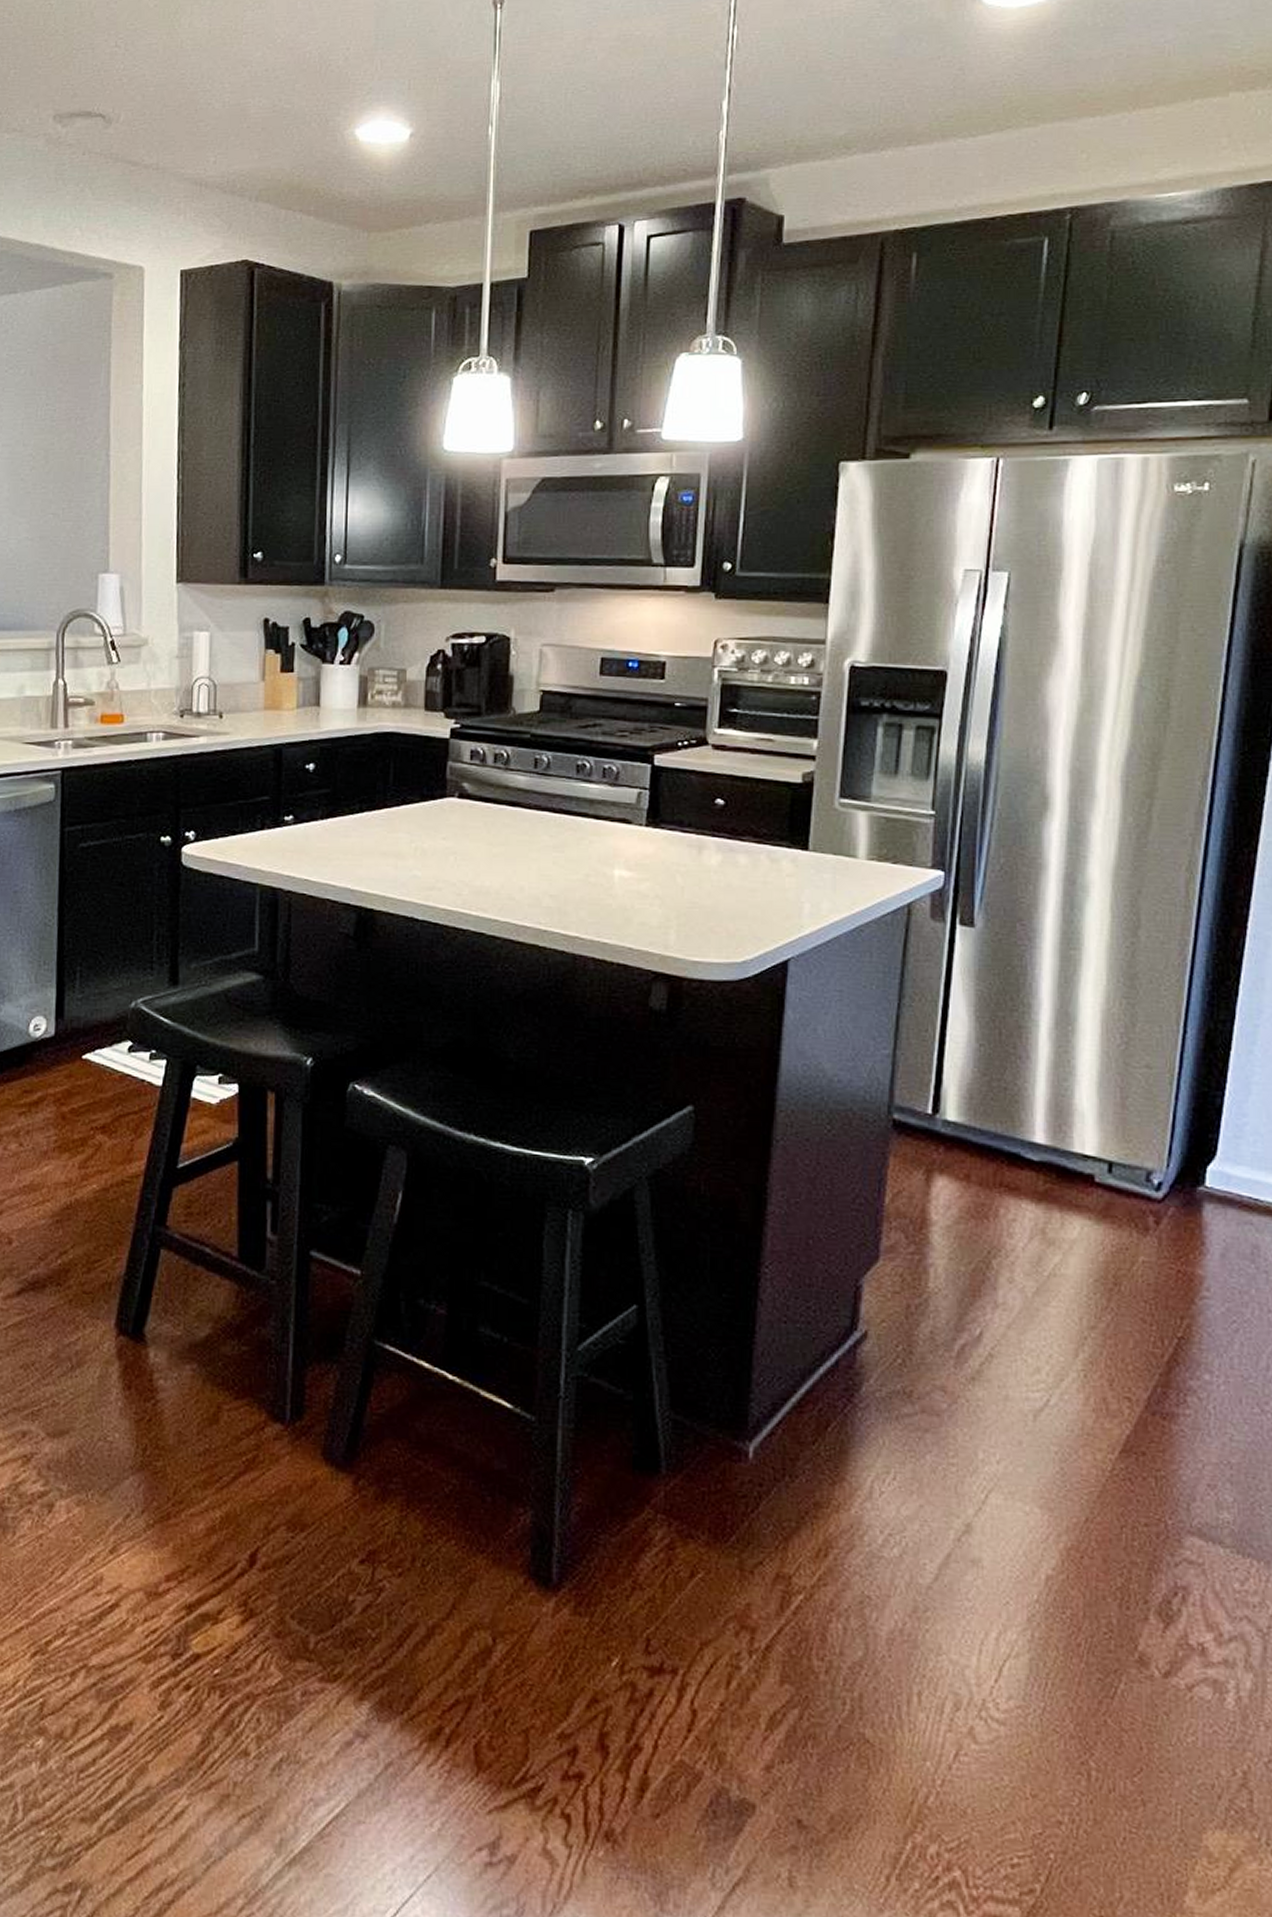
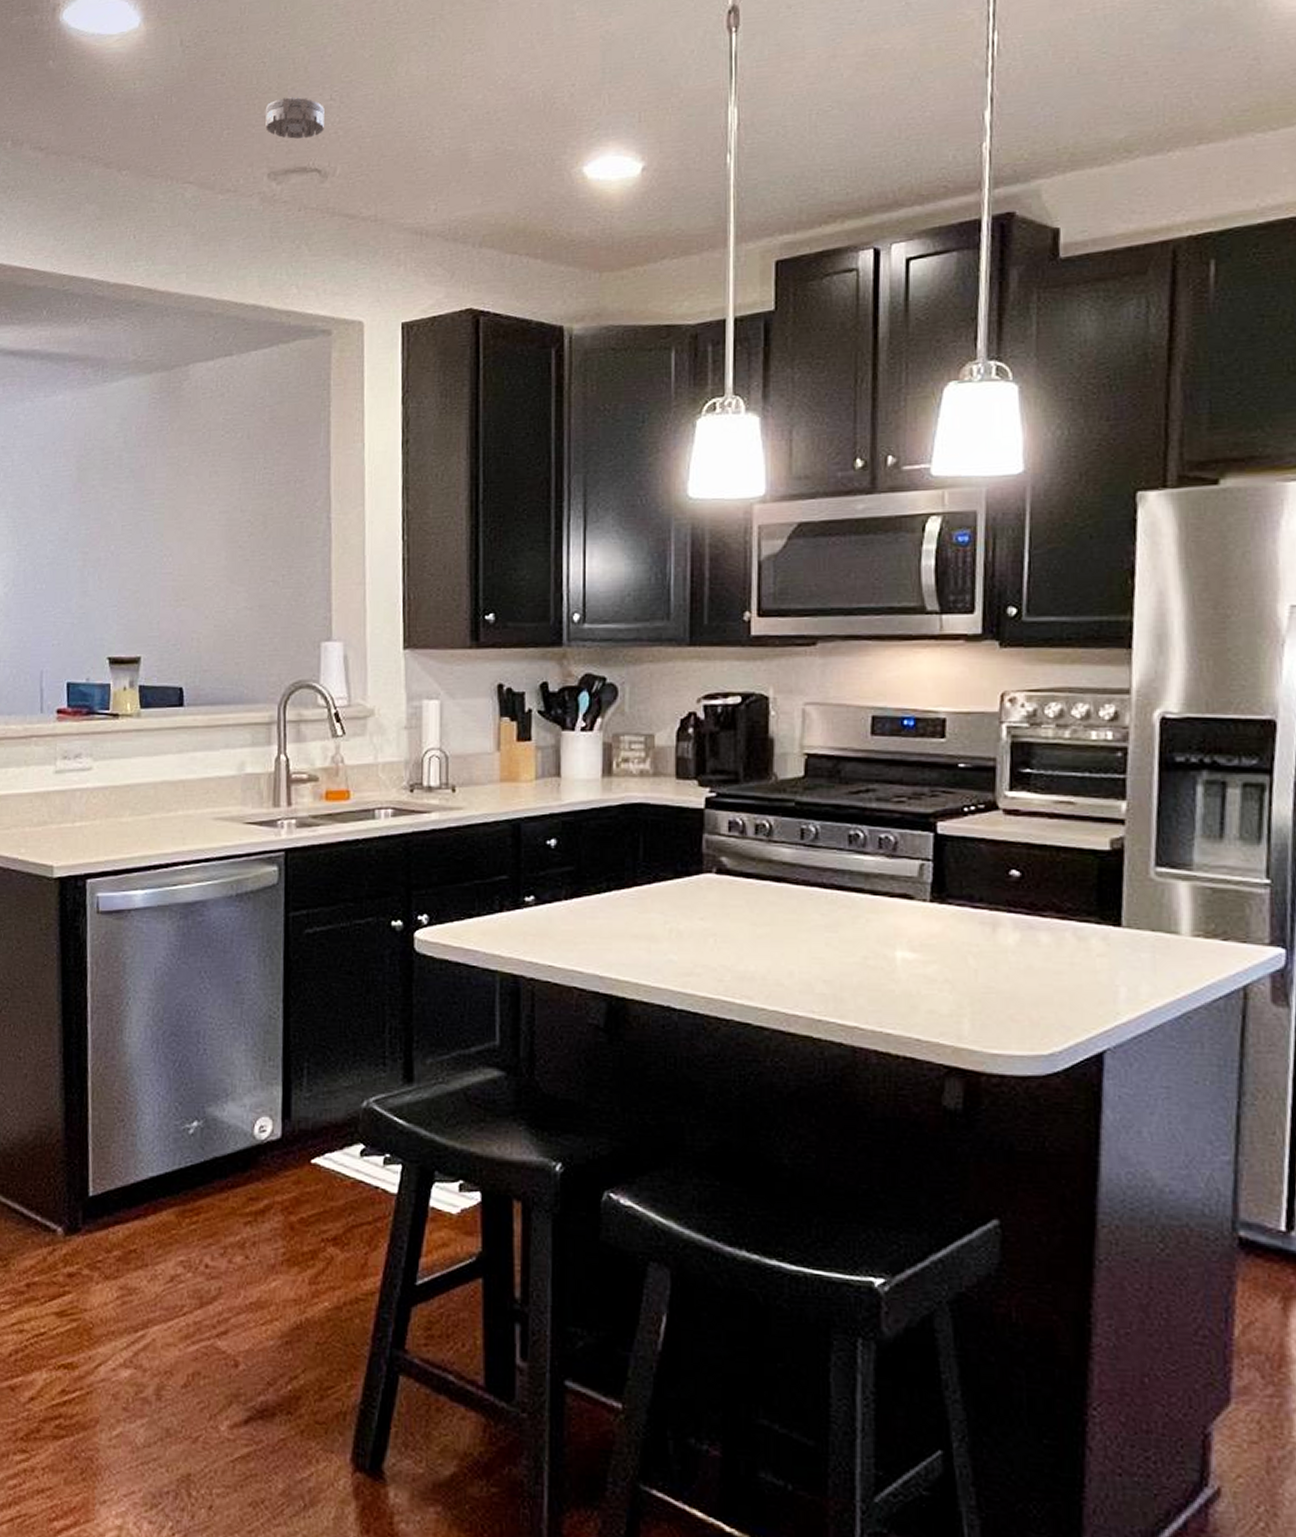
smoke detector: none [51,41,110,84] -> present [265,97,325,139]

